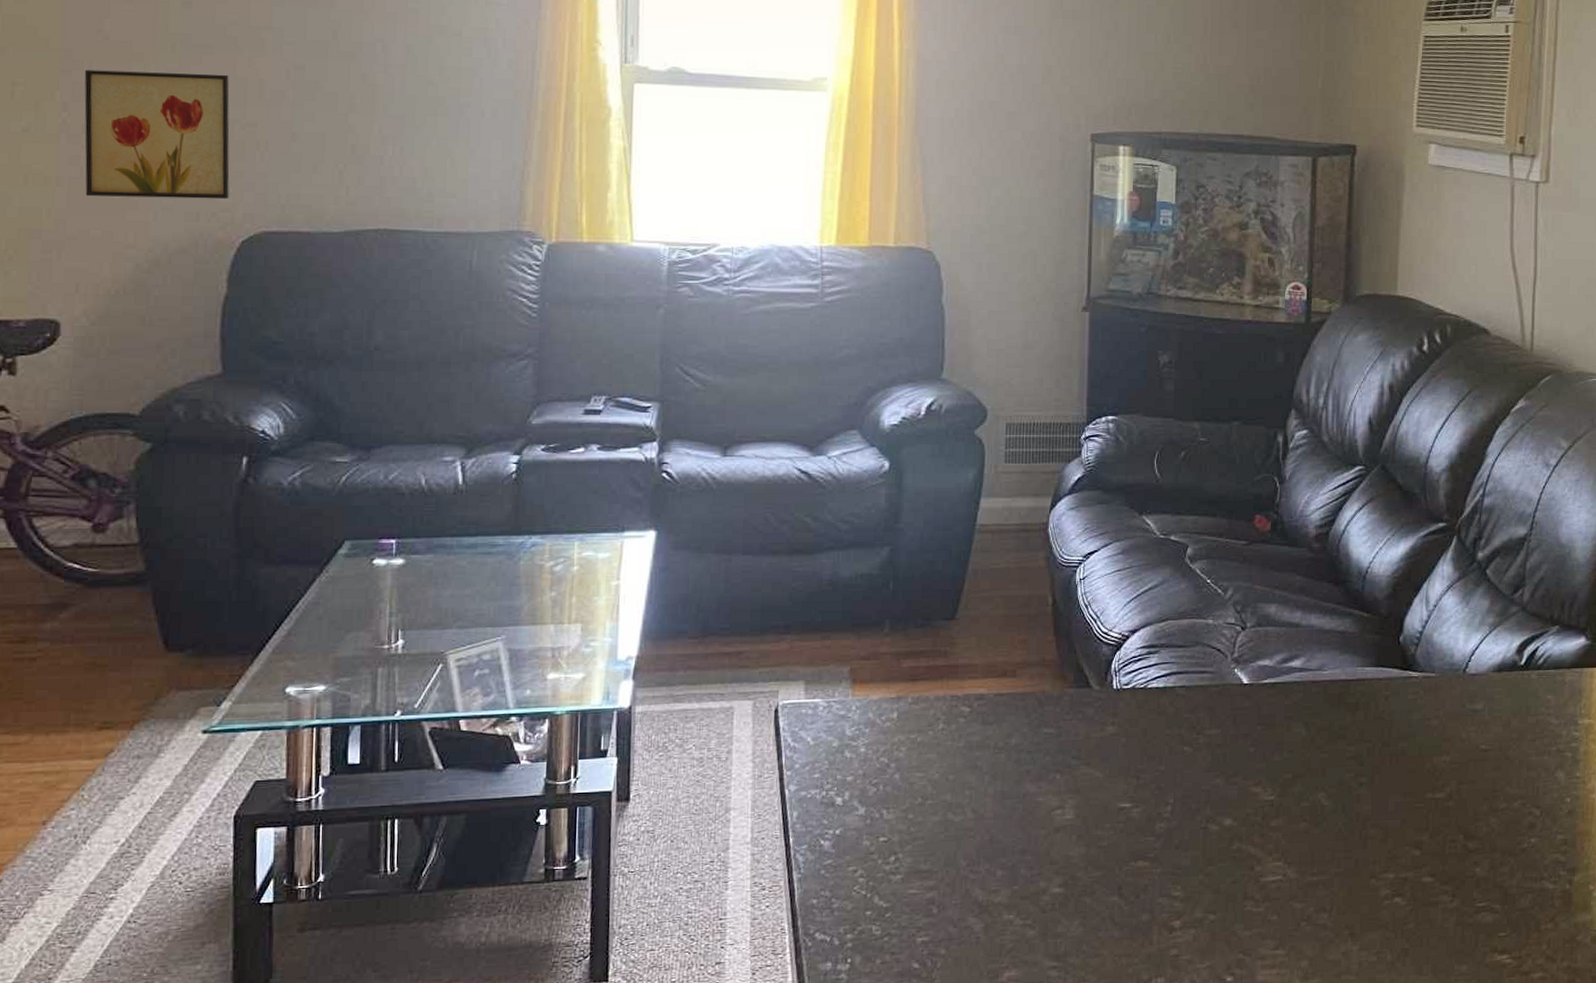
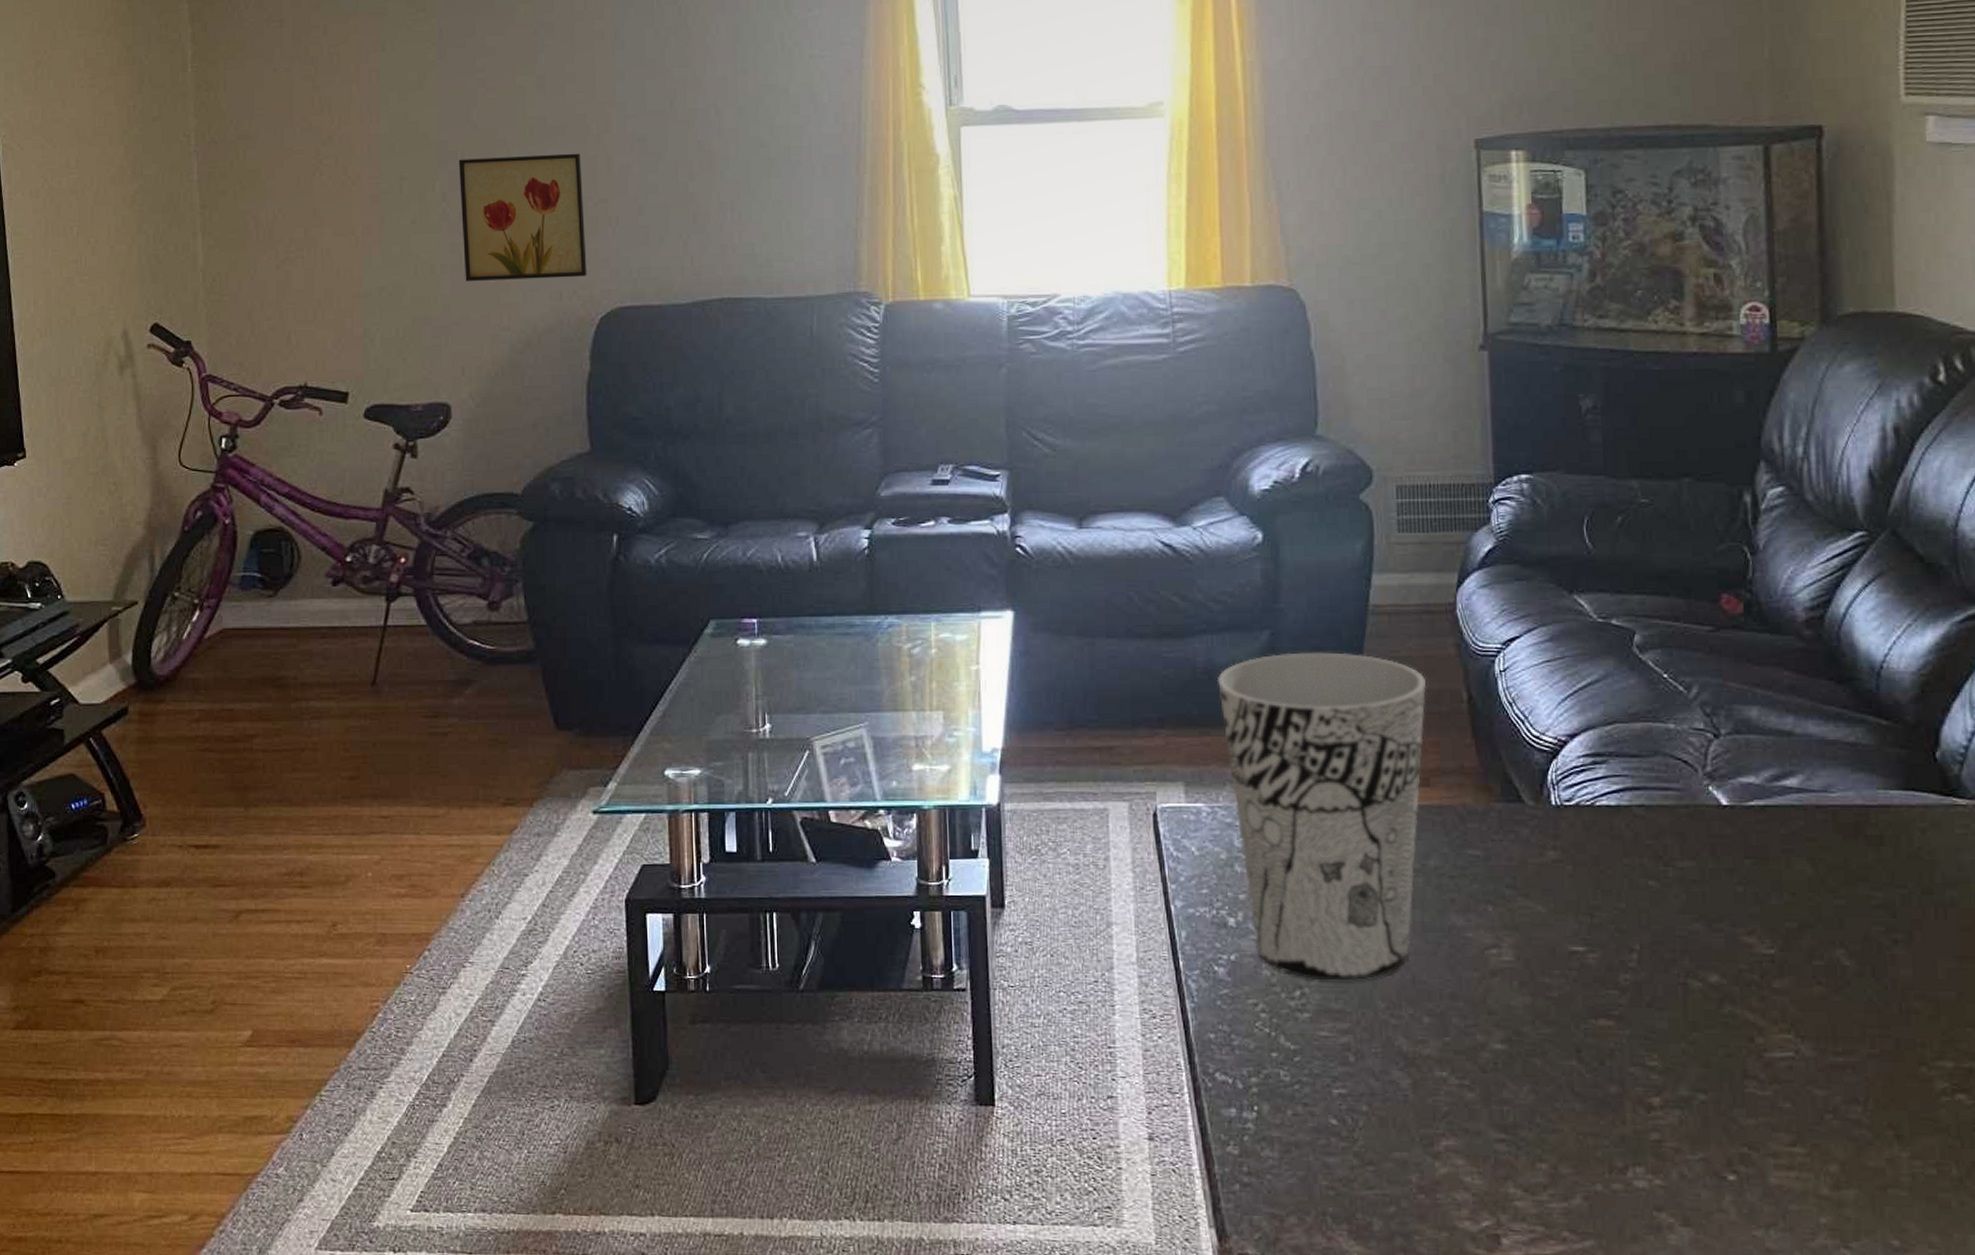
cup: none [841,565,1020,846] -> present [1218,652,1427,981]

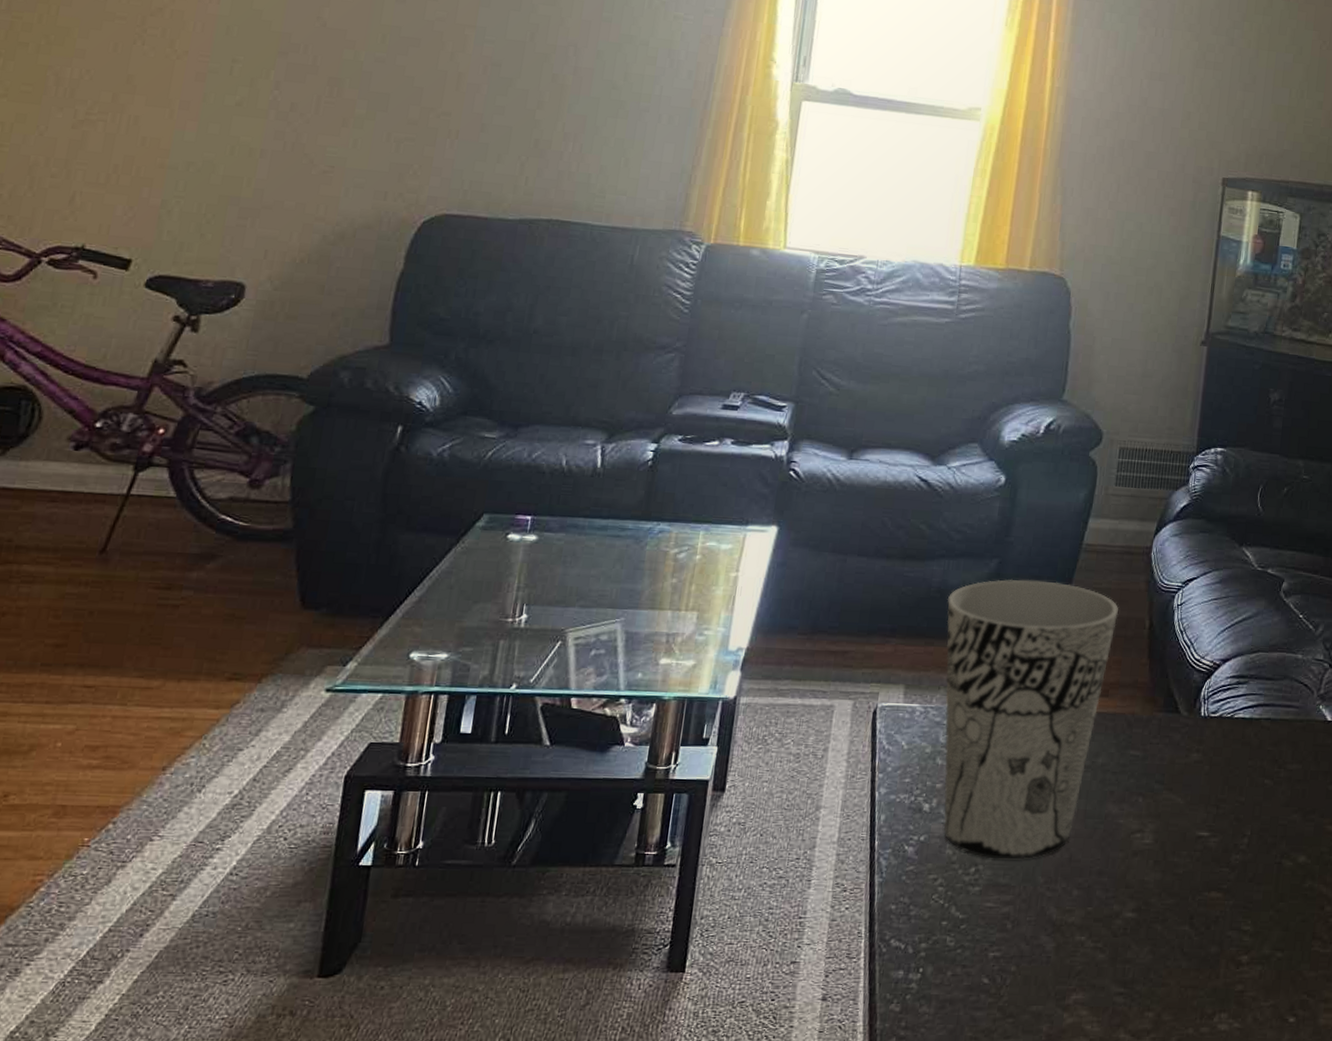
wall art: present [458,153,587,281] -> none [285,52,431,182]

